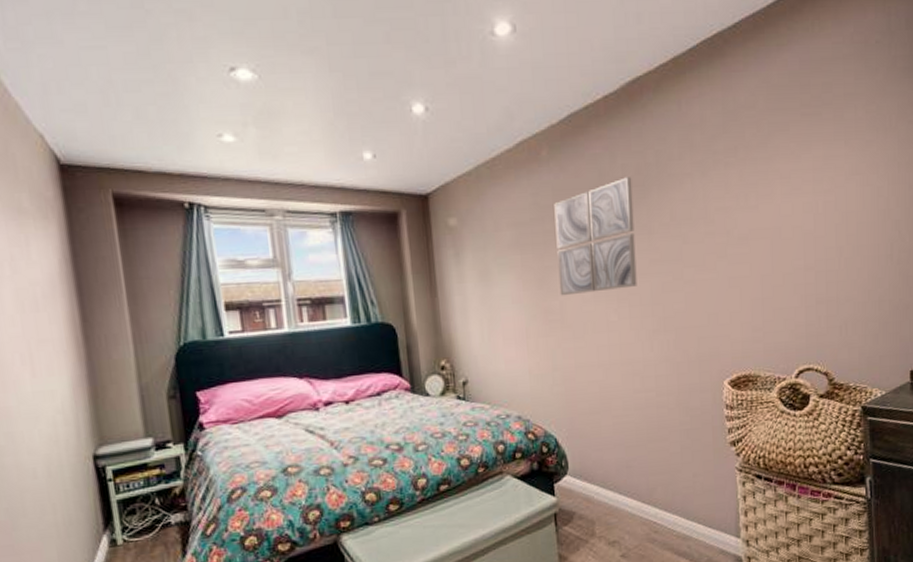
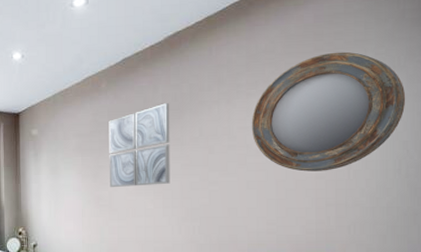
home mirror: none [731,108,898,262] -> present [251,51,406,172]

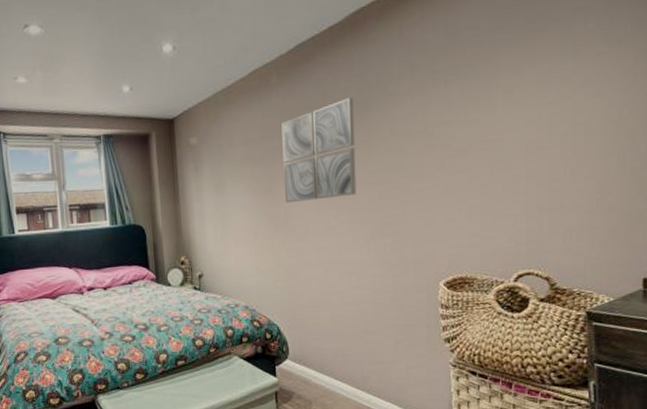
home mirror: present [251,51,406,172] -> none [450,23,633,172]

